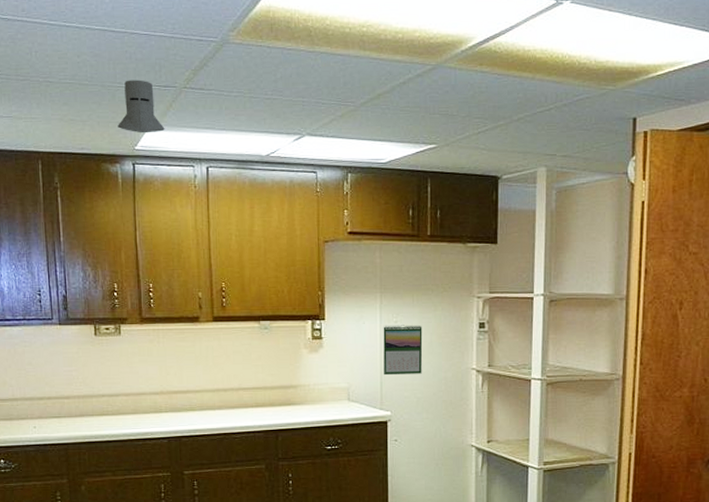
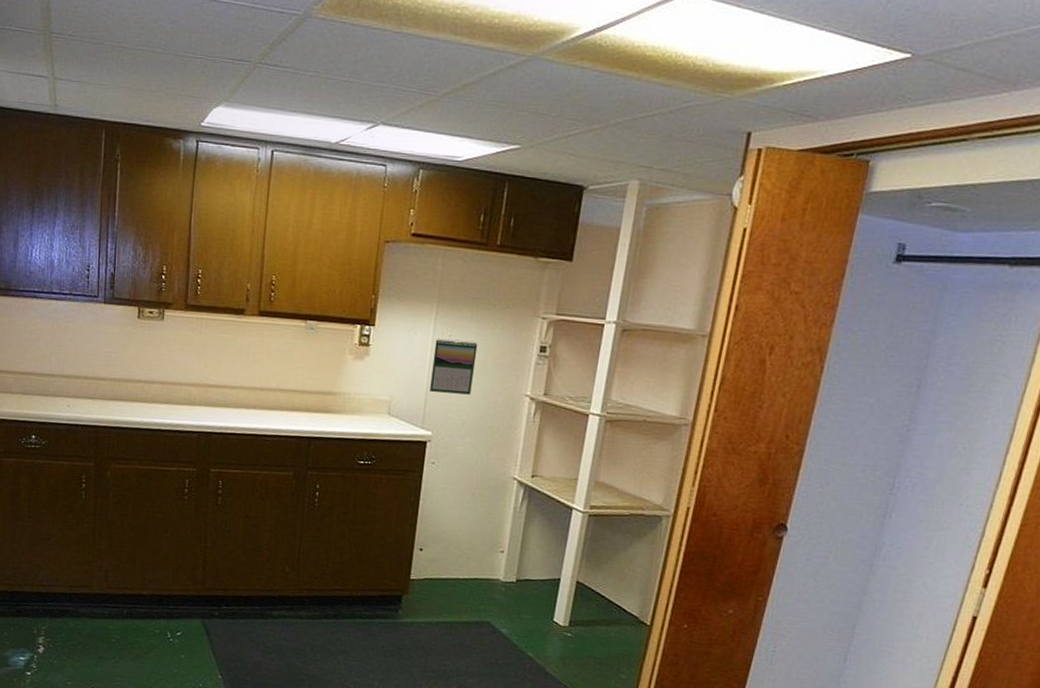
knight helmet: present [118,79,165,134] -> none [186,50,234,110]

